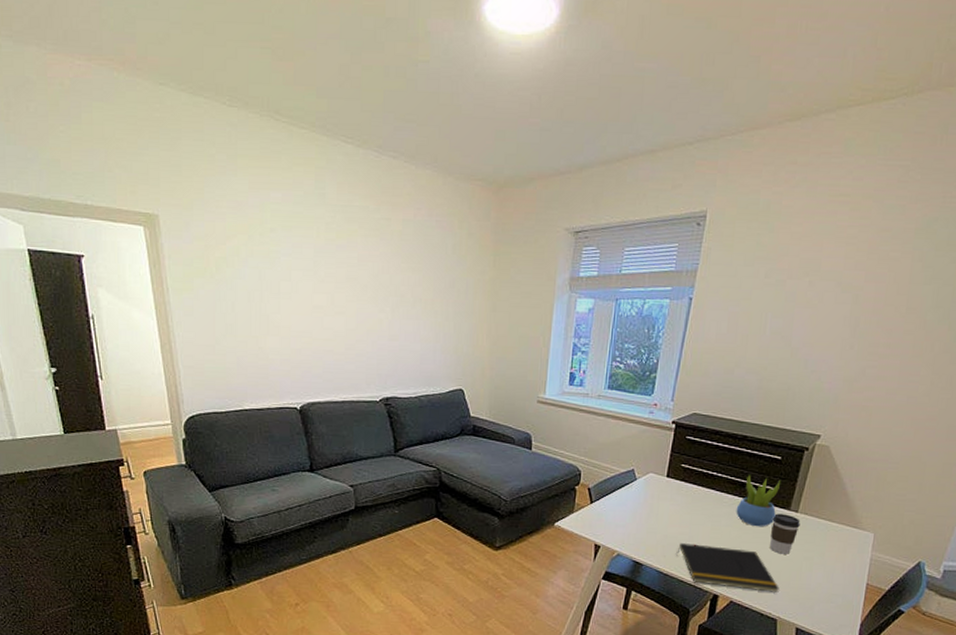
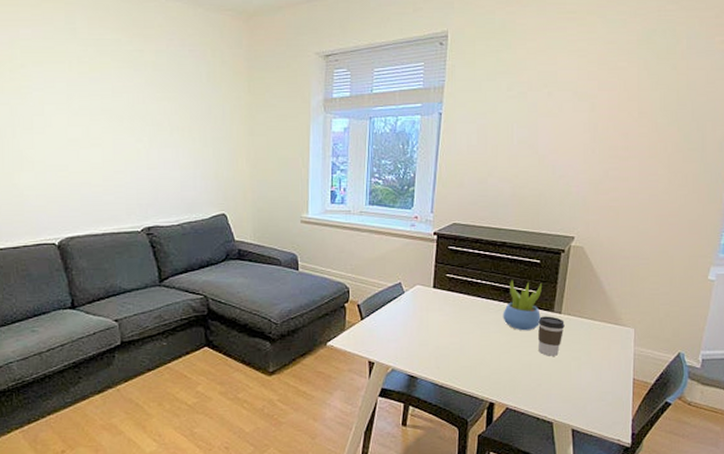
notepad: present [676,543,779,594] -> none [450,353,552,396]

